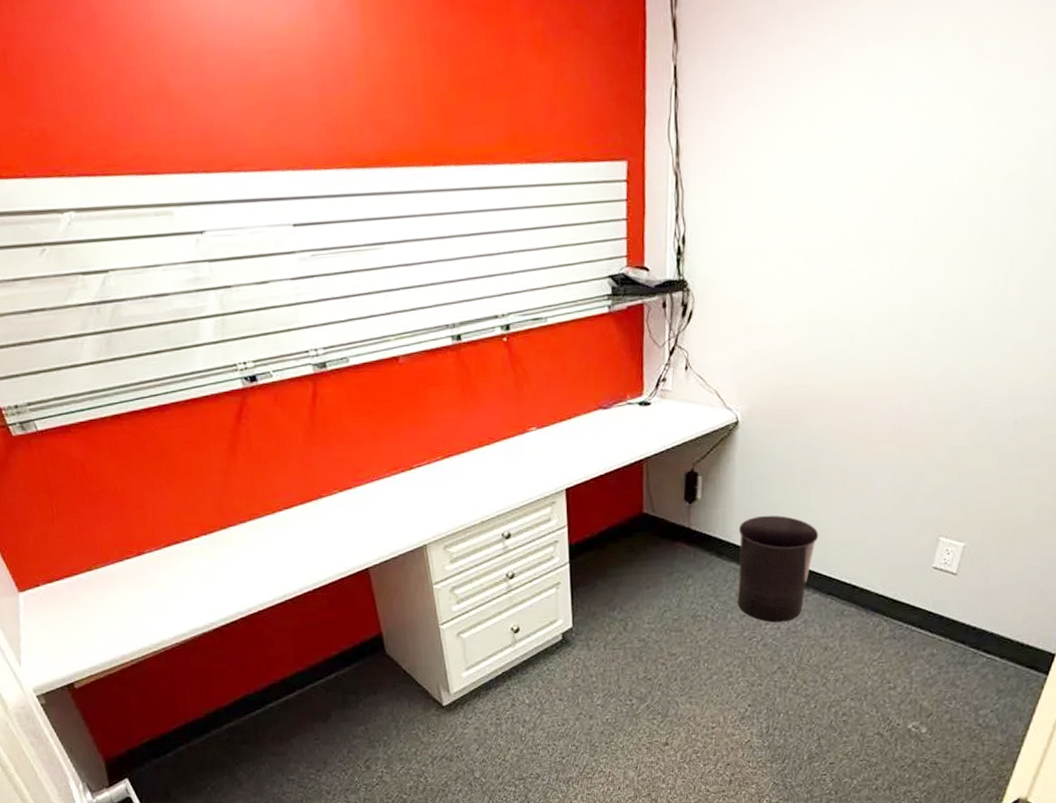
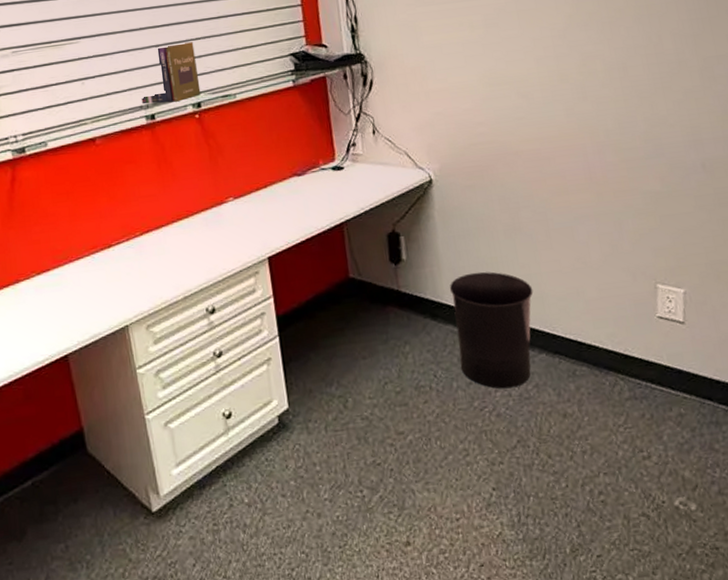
books: none [448,255,511,323] -> present [141,42,201,105]

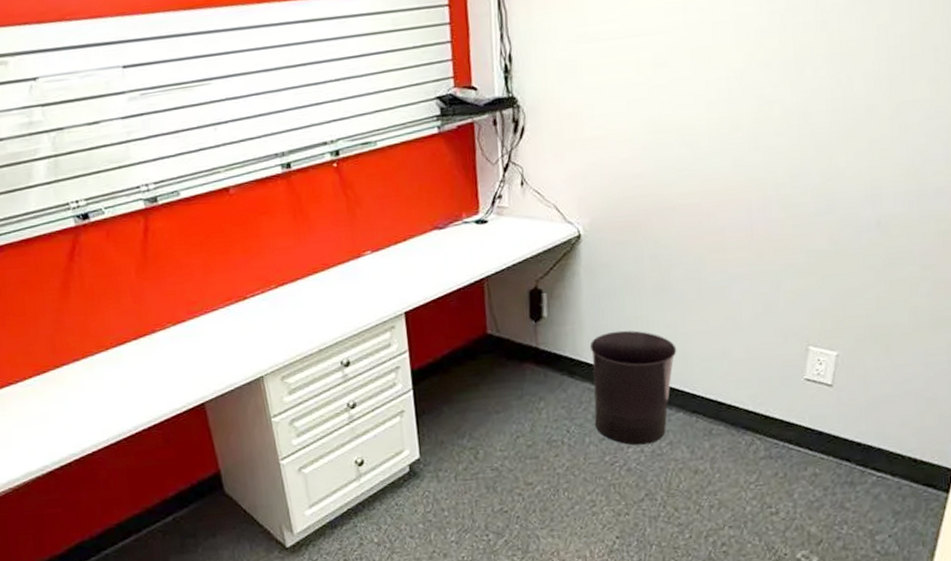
books: present [141,42,201,105] -> none [276,83,340,152]

